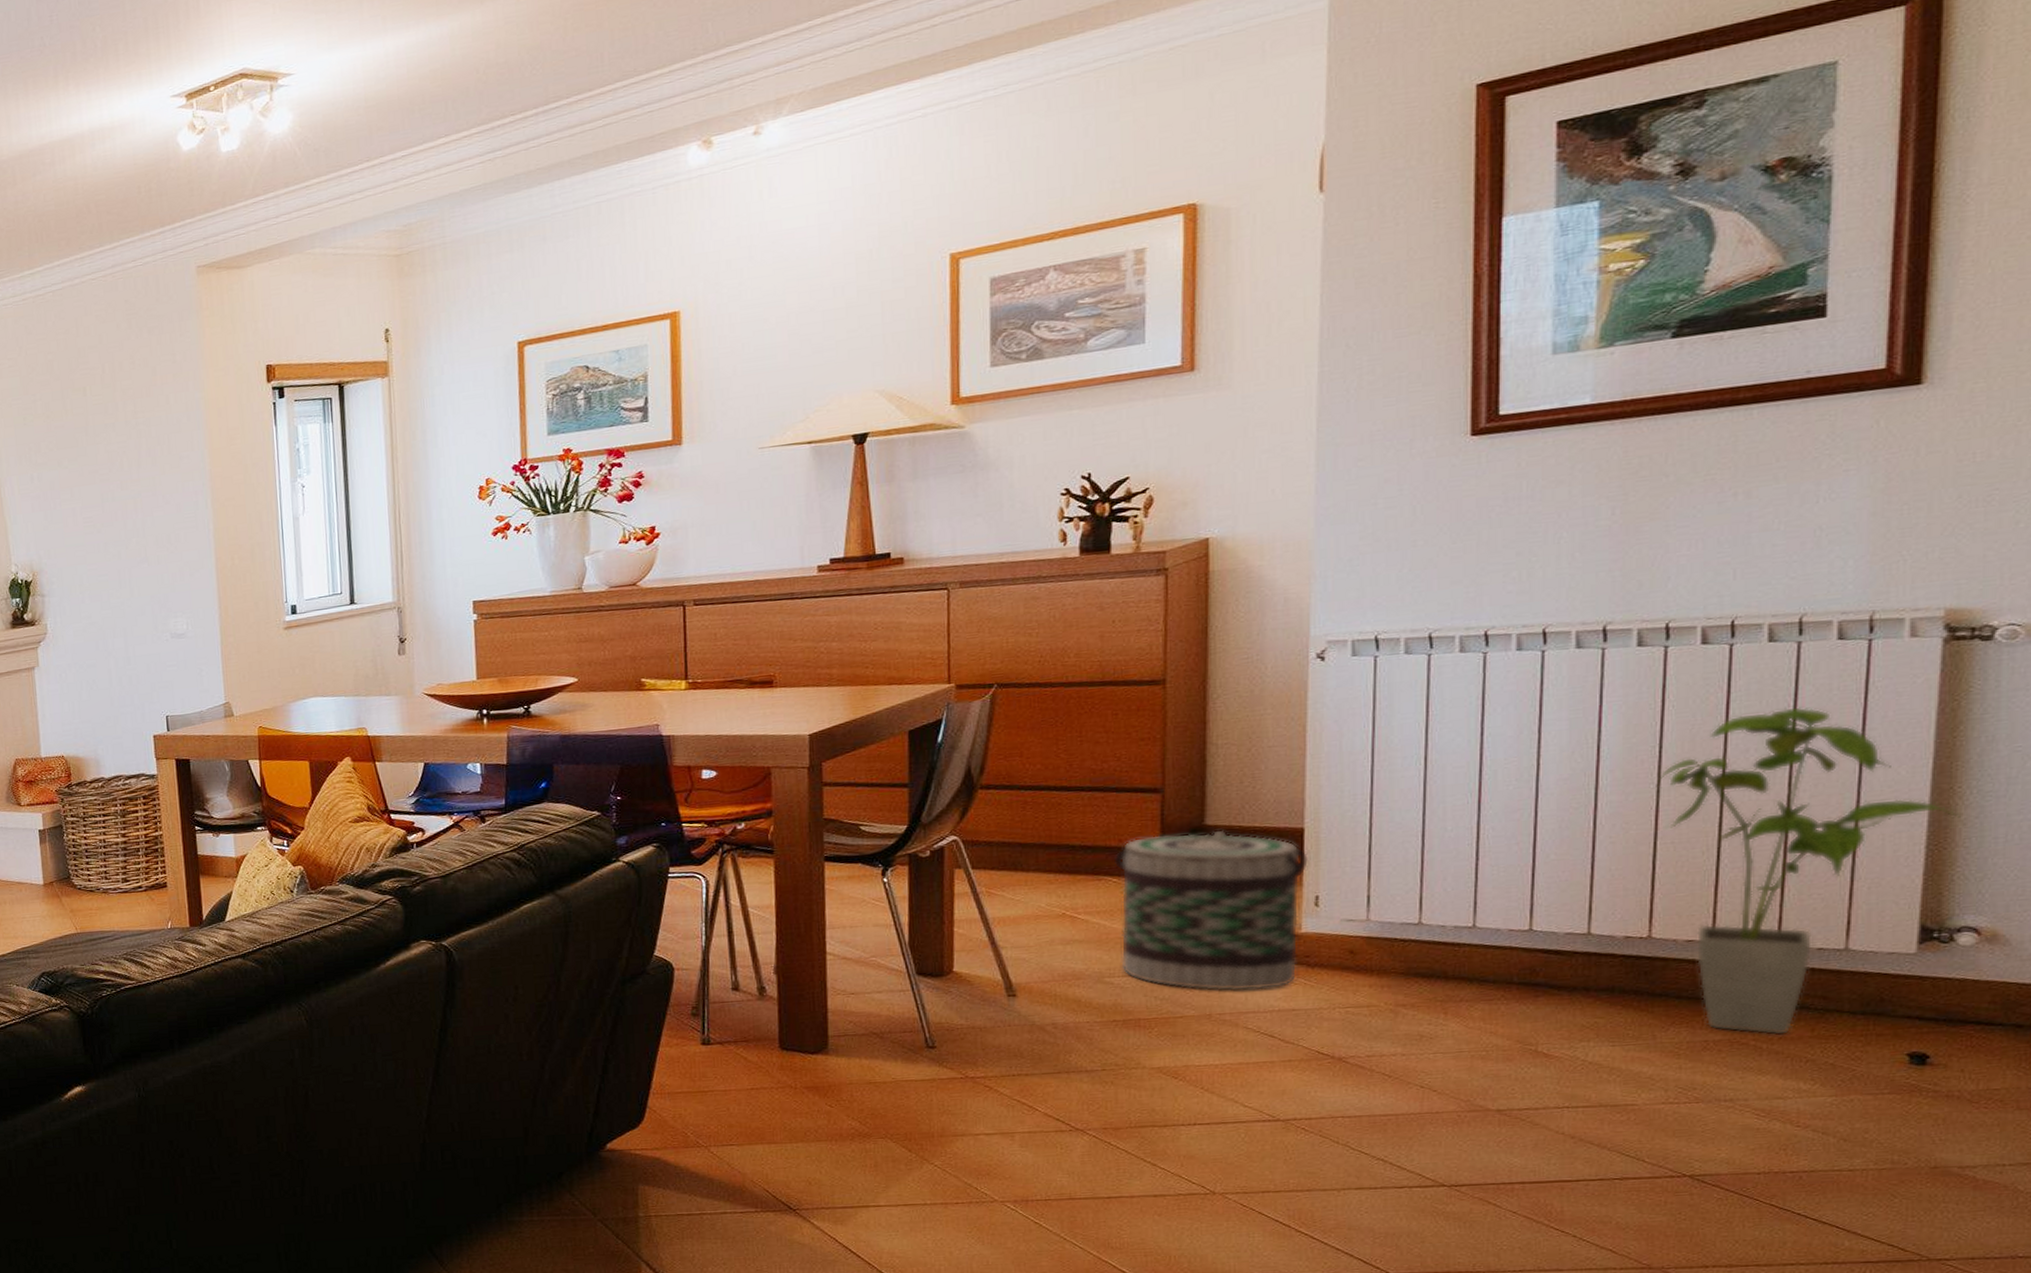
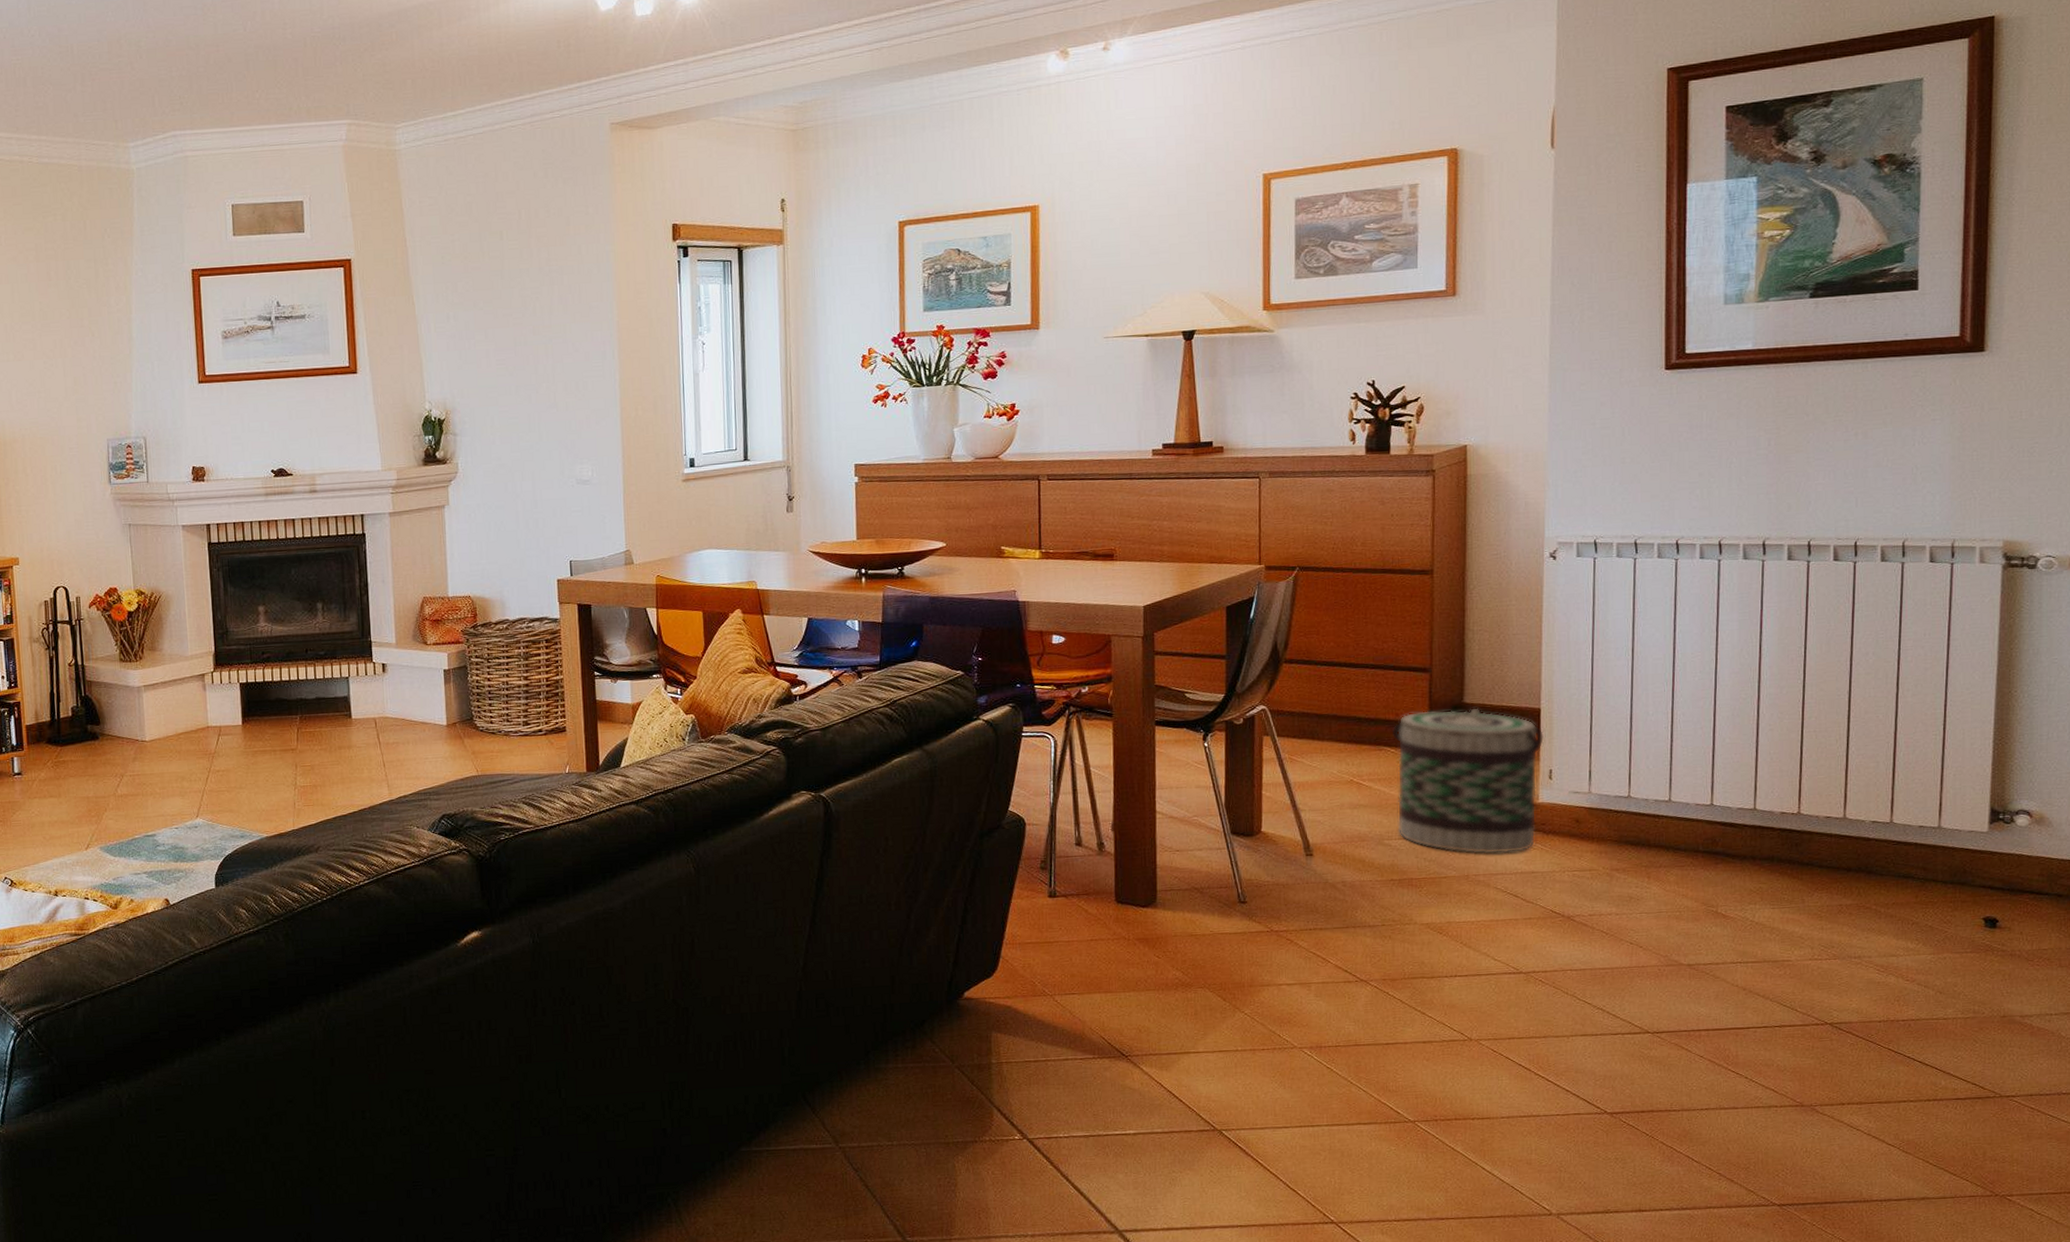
house plant: present [1656,707,1960,1035] -> none [1802,618,2016,901]

